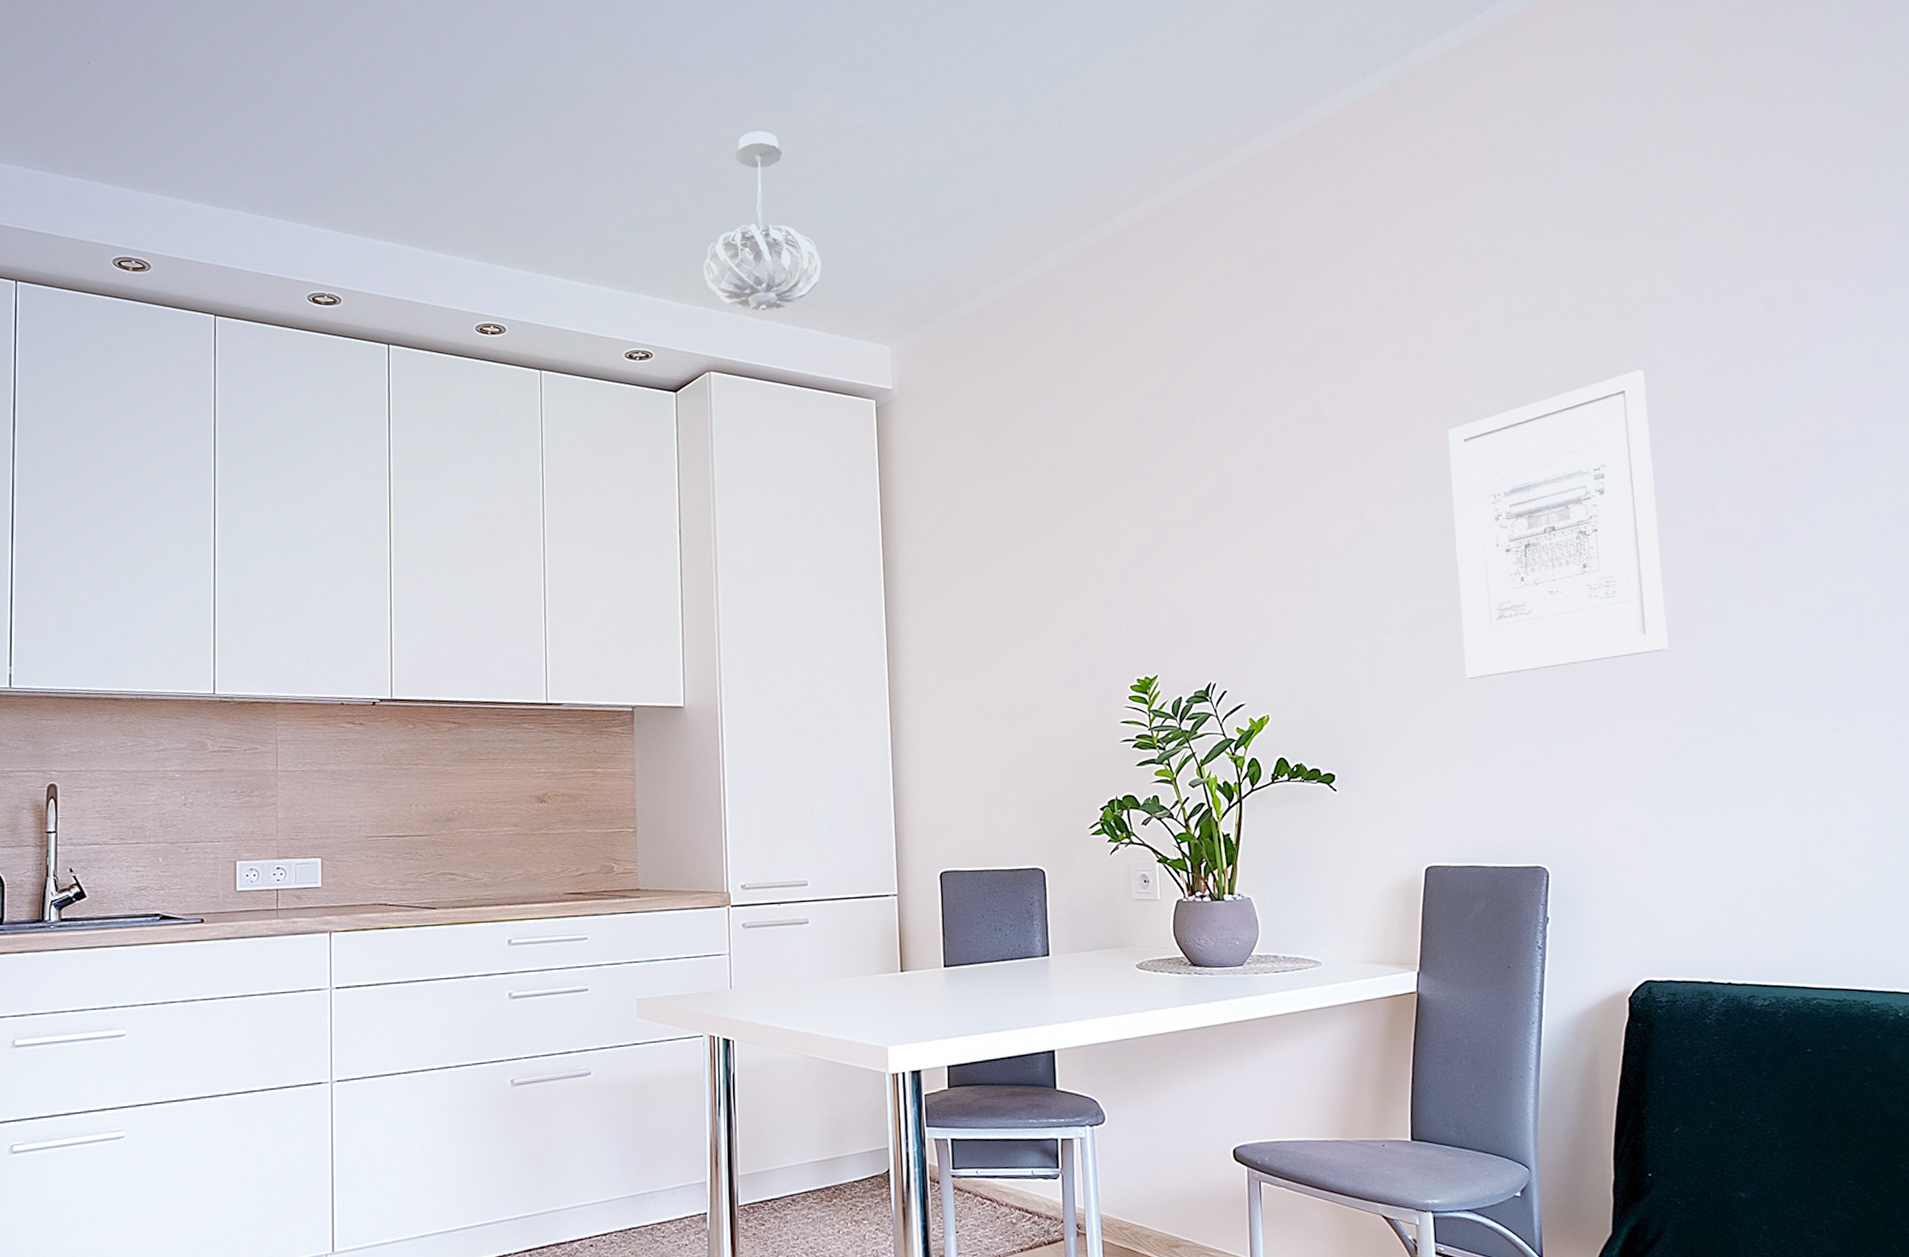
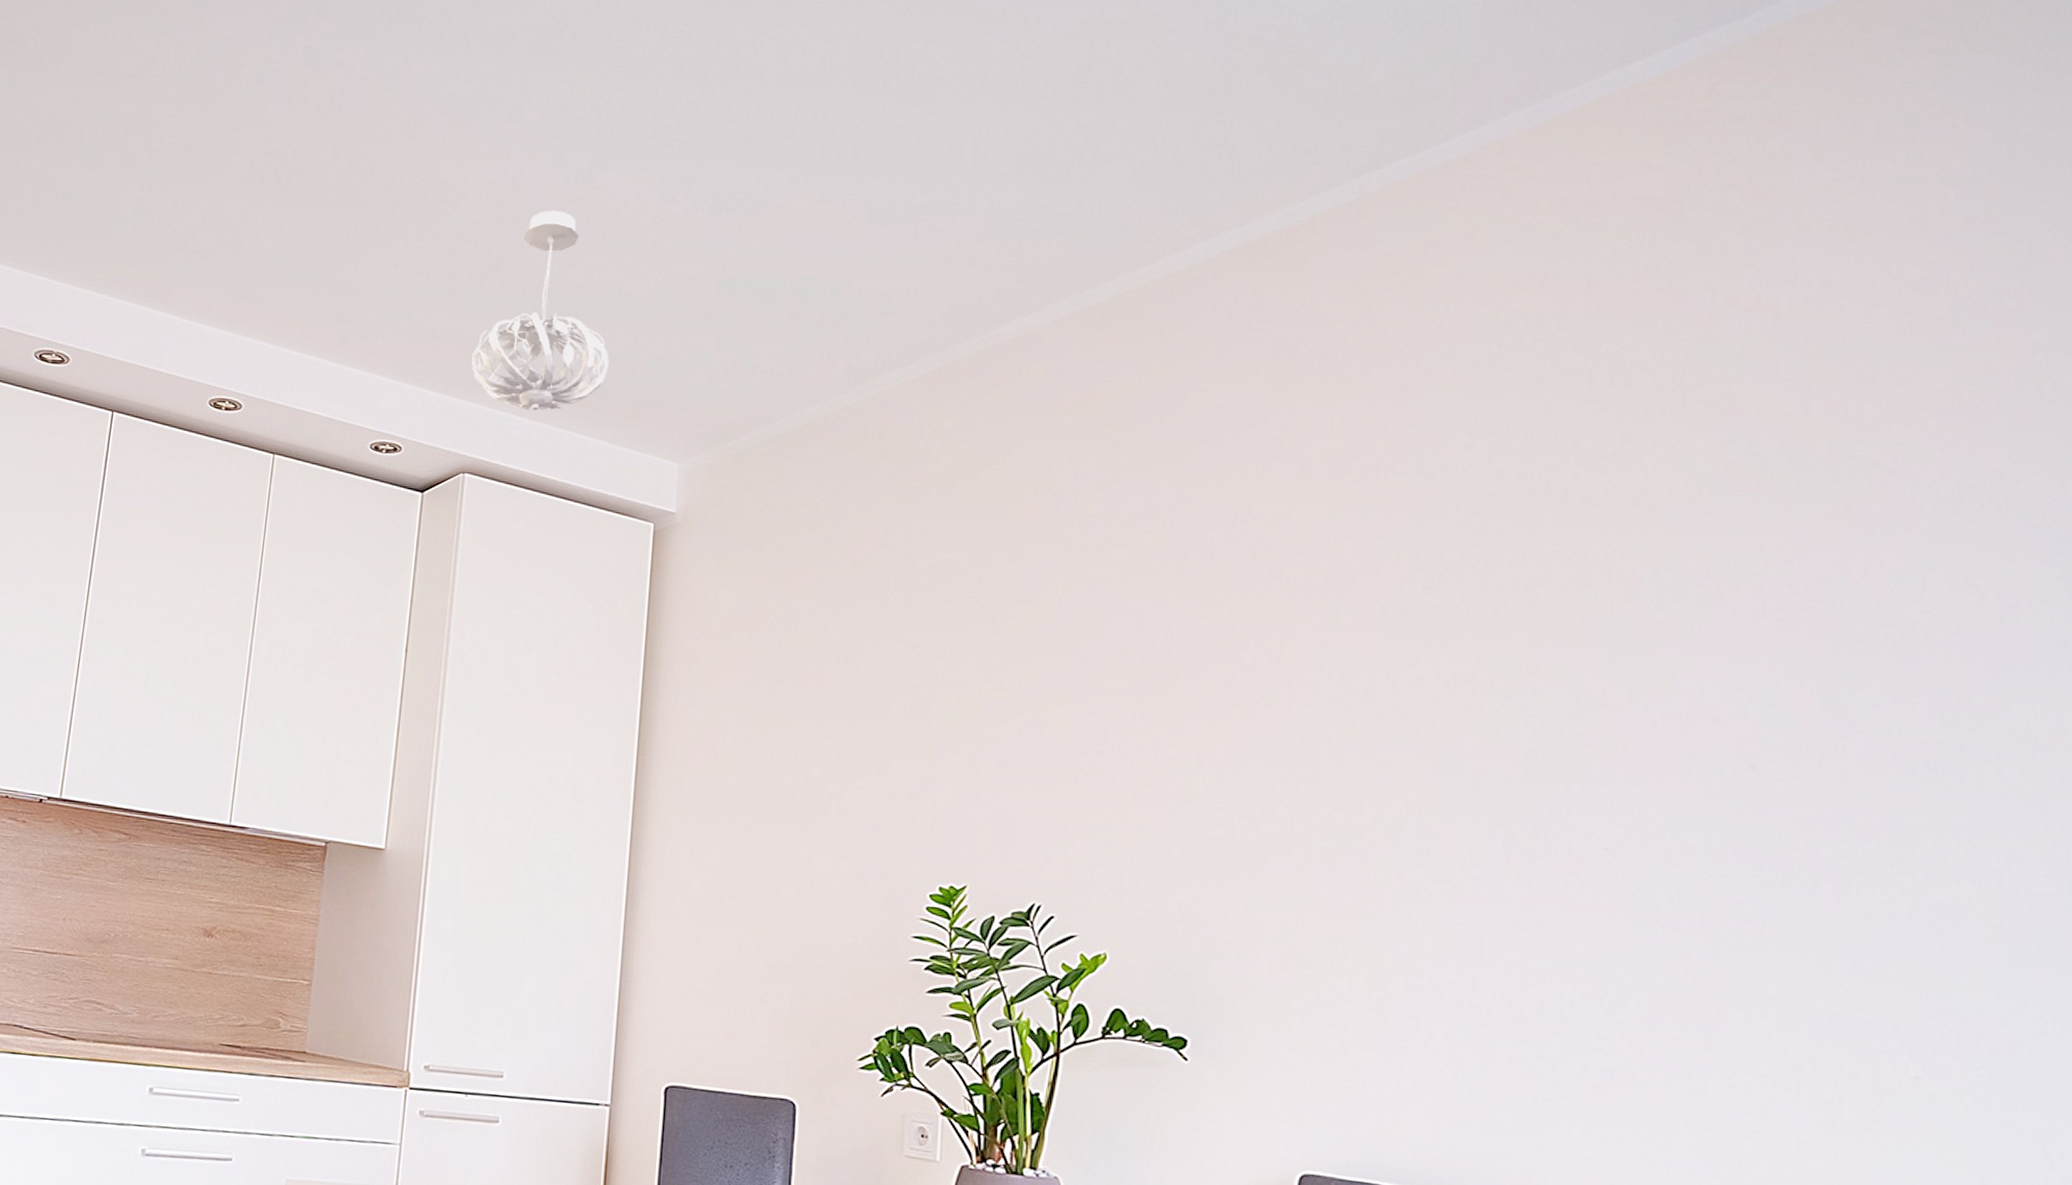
wall art: present [1448,370,1669,679] -> none [1378,580,1671,945]

